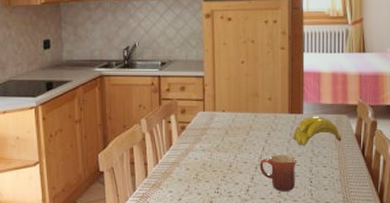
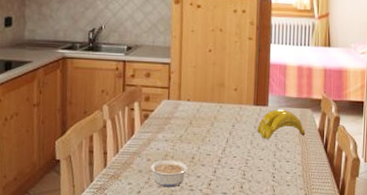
legume: none [188,168,227,194] -> present [149,159,189,187]
mug: present [259,154,298,192] -> none [222,147,261,187]

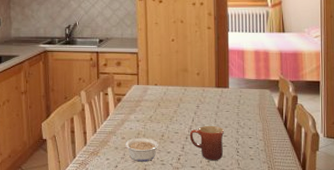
mug: none [222,147,261,187] -> present [189,125,225,161]
banana: present [257,109,306,139] -> none [220,90,266,118]

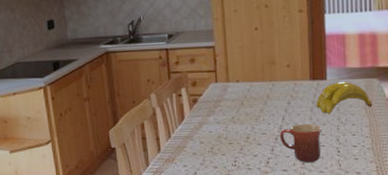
legume: present [124,137,159,162] -> none [203,141,244,168]
banana: none [220,90,266,118] -> present [316,81,373,114]

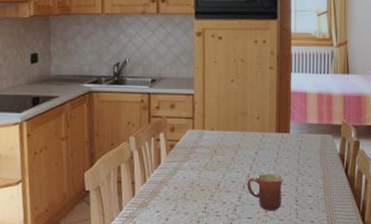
banana: present [316,81,373,114] -> none [280,135,327,165]

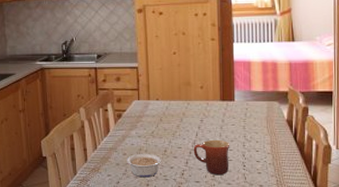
legume: none [176,187,215,214] -> present [126,153,162,178]

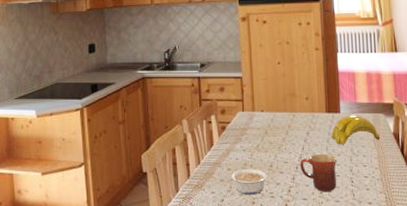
banana: none [225,103,274,131] -> present [331,115,381,145]

